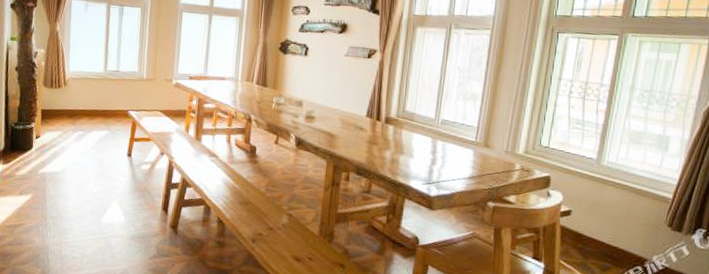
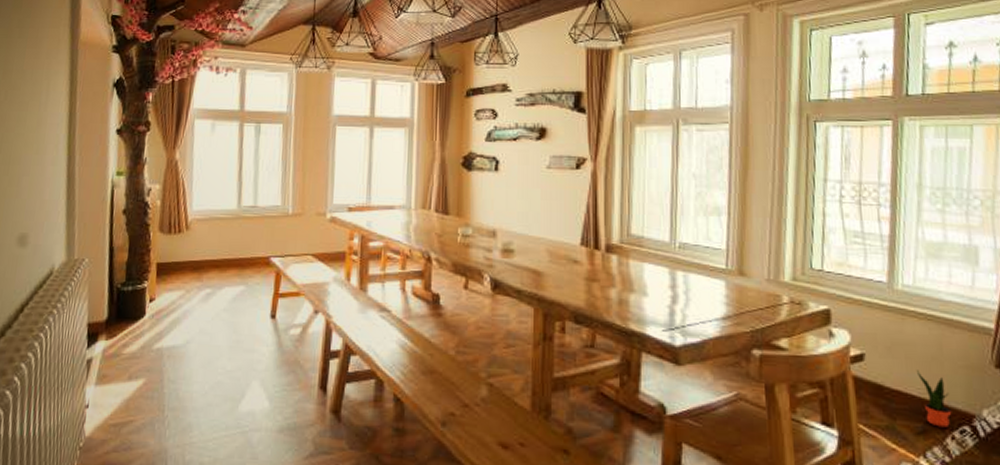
potted plant: none [609,224,631,267] -> present [917,370,952,428]

